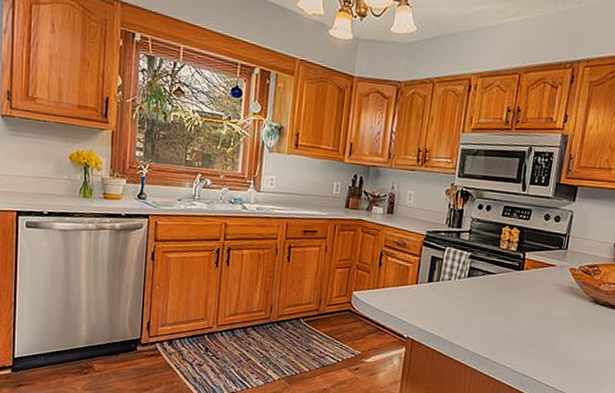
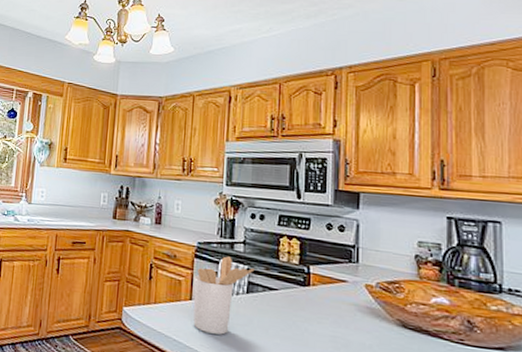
utensil holder: none [417,244,477,314] -> present [193,256,255,335]

